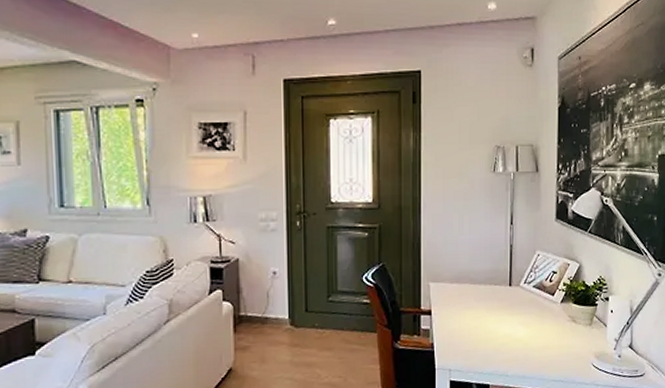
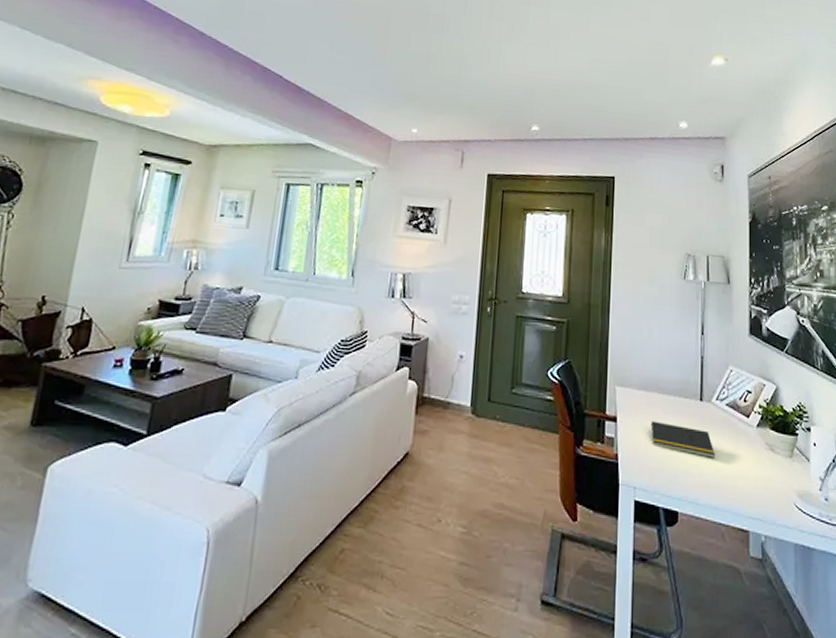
notepad: none [463,309,522,336] -> present [650,421,715,458]

